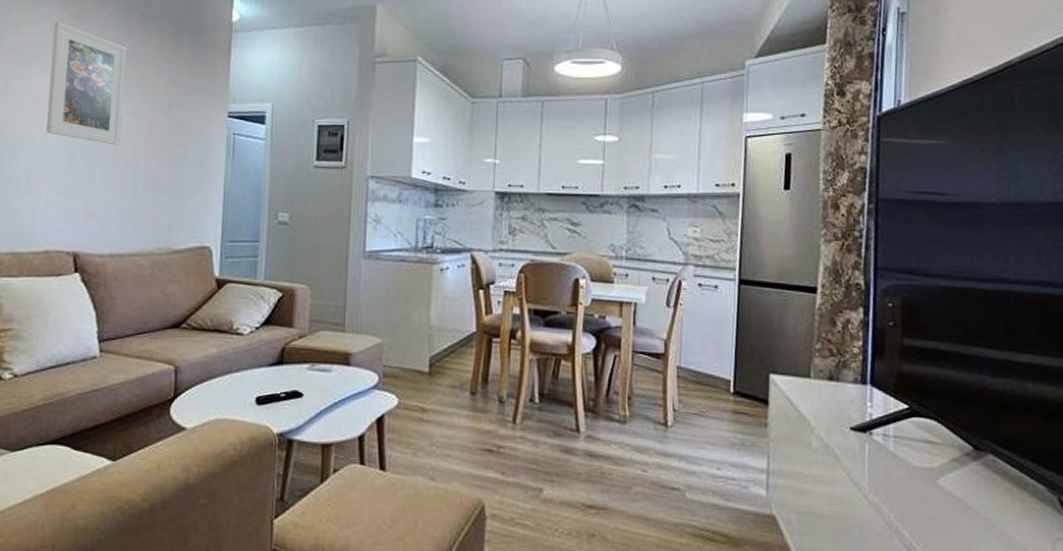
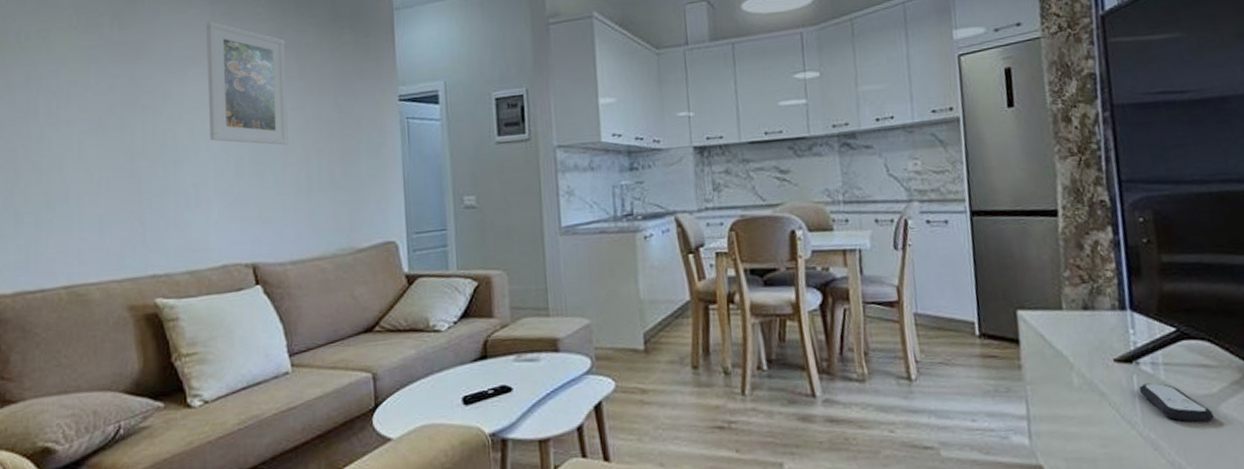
remote control: none [869,452,932,493] -> present [1139,383,1214,423]

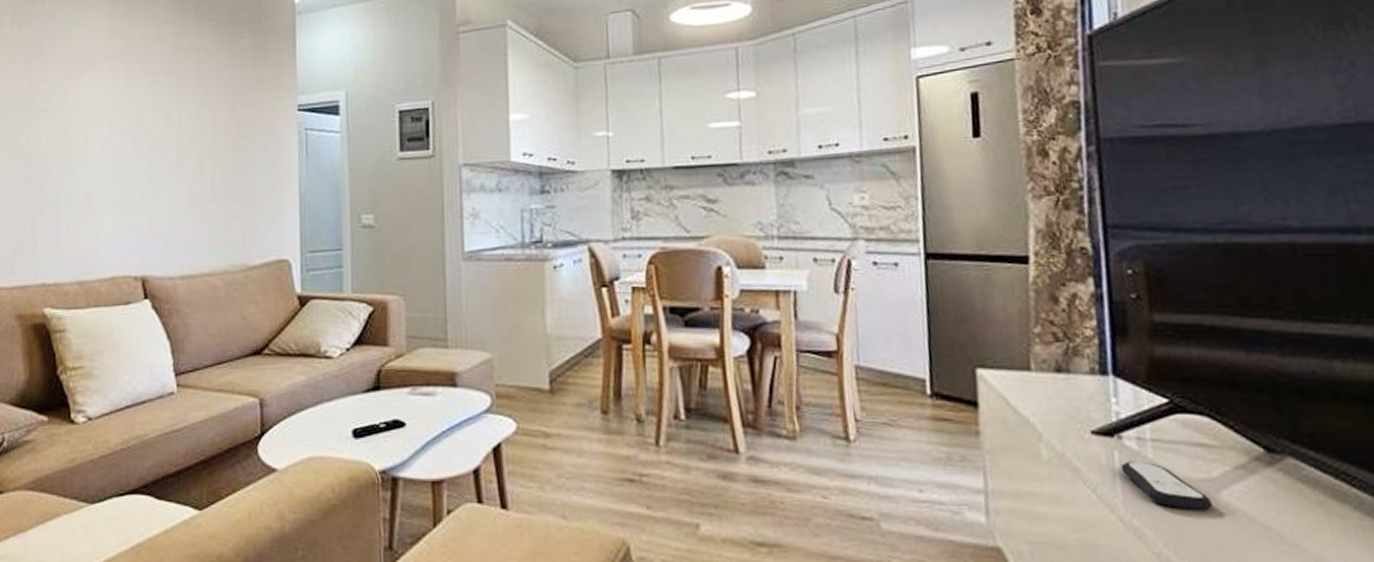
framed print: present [206,21,288,145] -> none [103,22,183,154]

